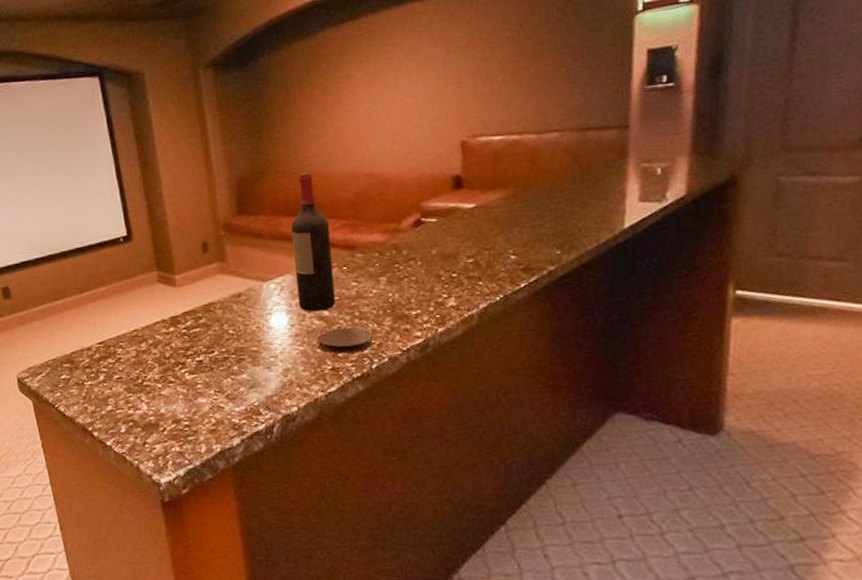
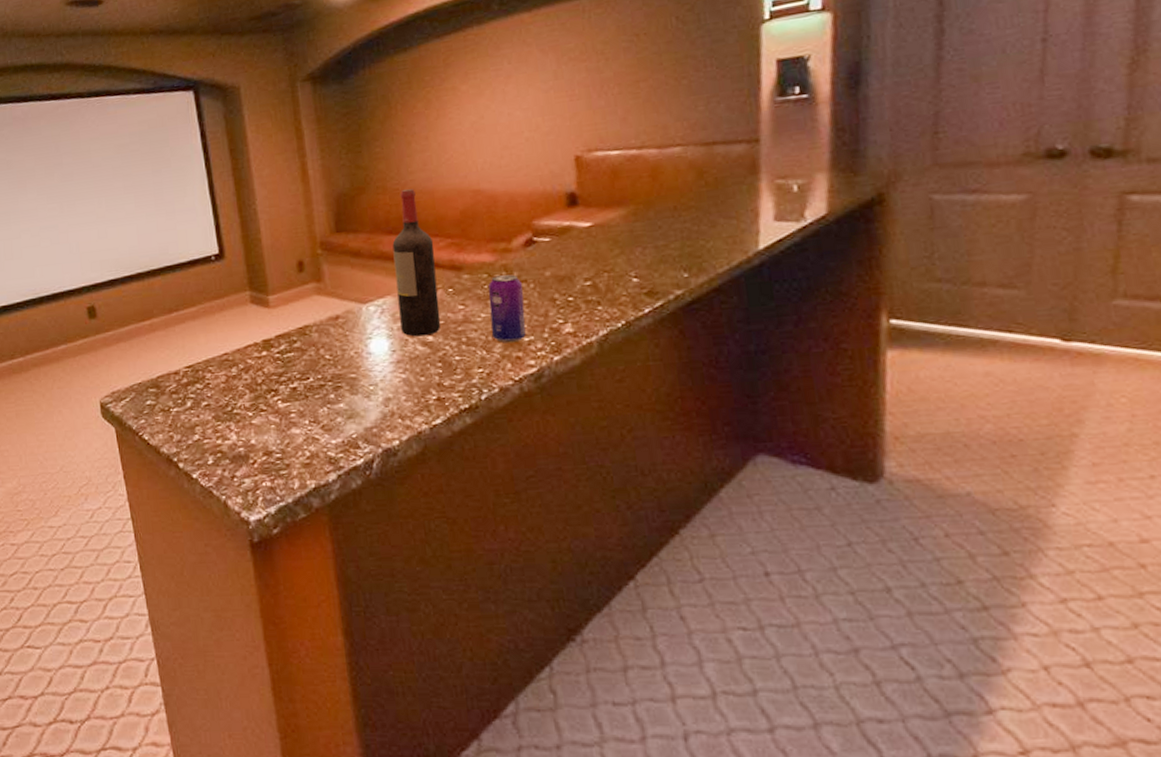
coaster: present [317,327,373,354] -> none [421,354,482,383]
beverage can: none [379,253,413,317] -> present [488,274,526,343]

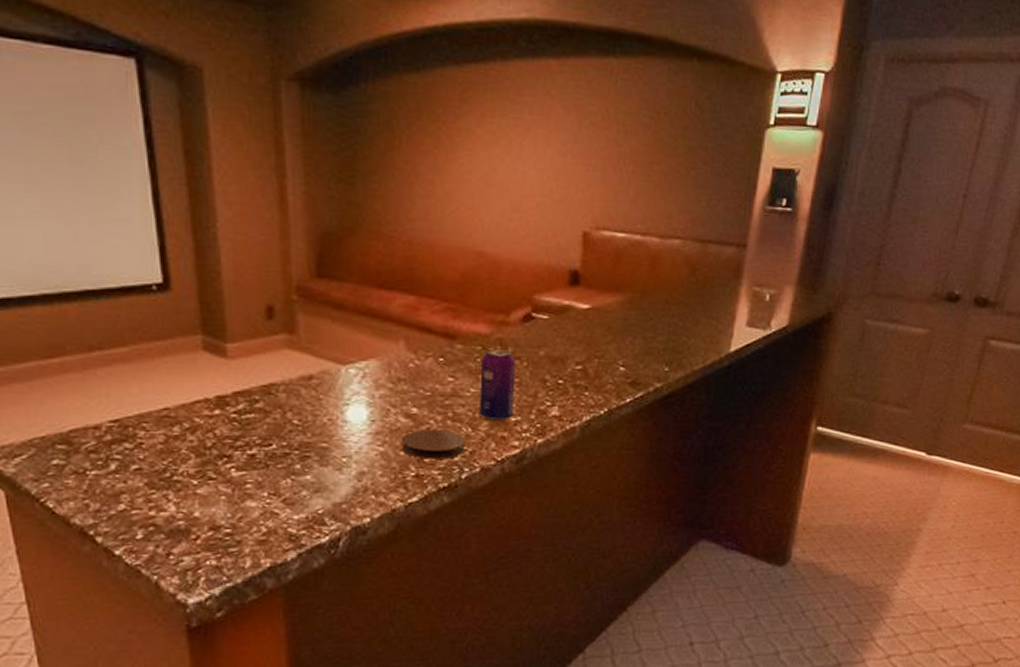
wine bottle: present [392,189,441,337] -> none [382,239,428,407]
coaster: none [421,354,482,383] -> present [402,430,465,459]

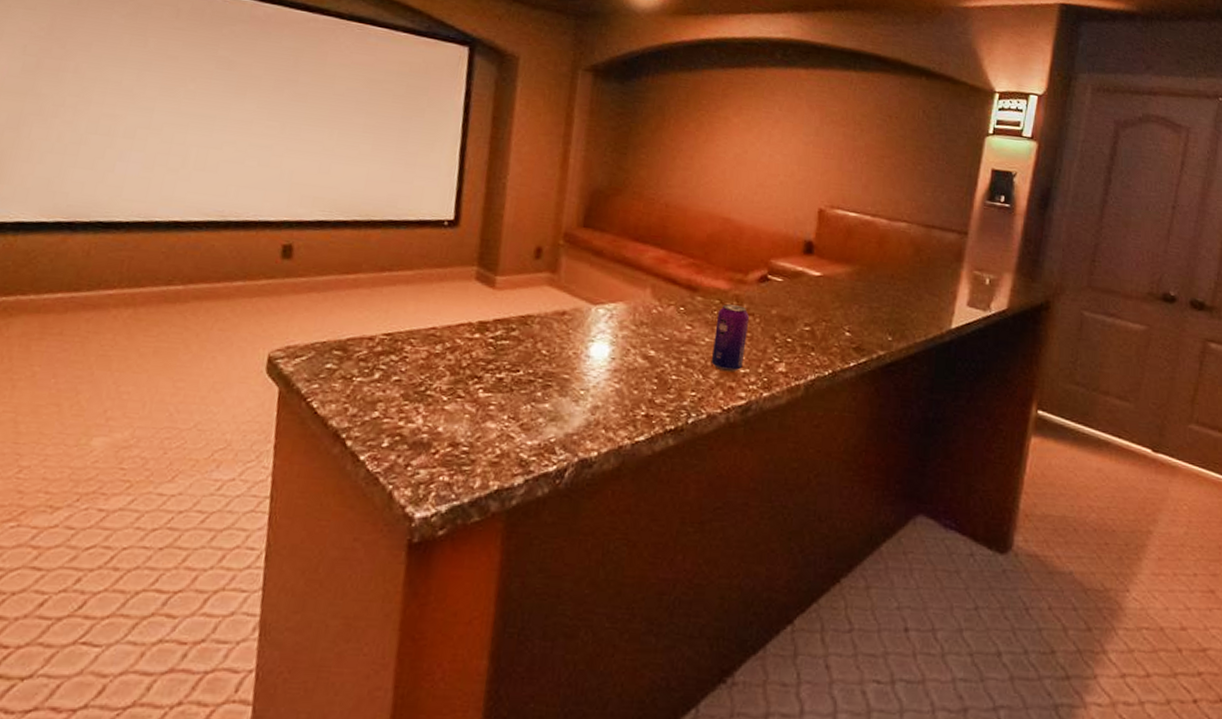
coaster: present [402,430,465,459] -> none [636,372,696,403]

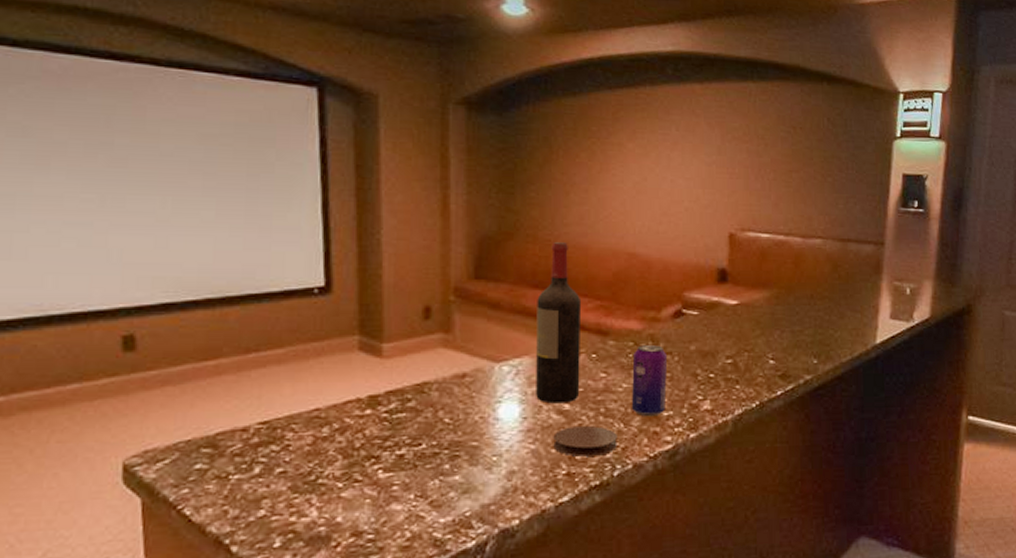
wine bottle: none [625,201,676,350] -> present [536,242,582,404]
coaster: none [636,372,696,403] -> present [553,426,617,457]

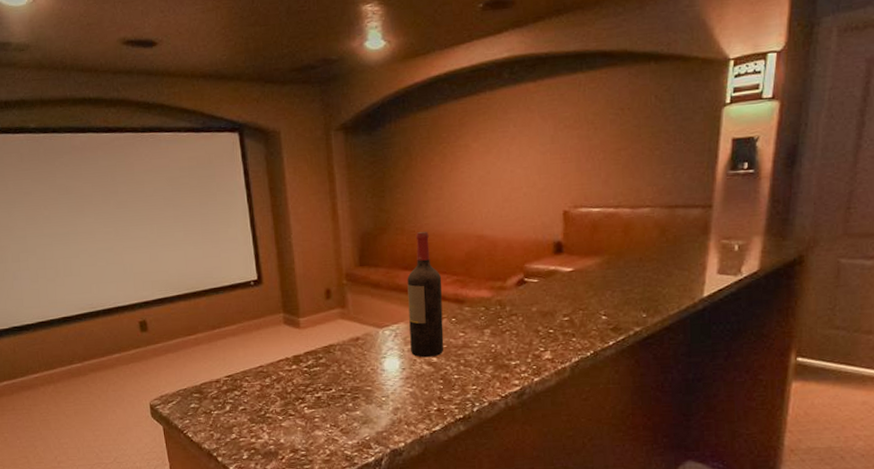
coaster: present [553,426,617,457] -> none [426,374,475,397]
beverage can: present [631,345,668,417] -> none [484,309,514,366]

